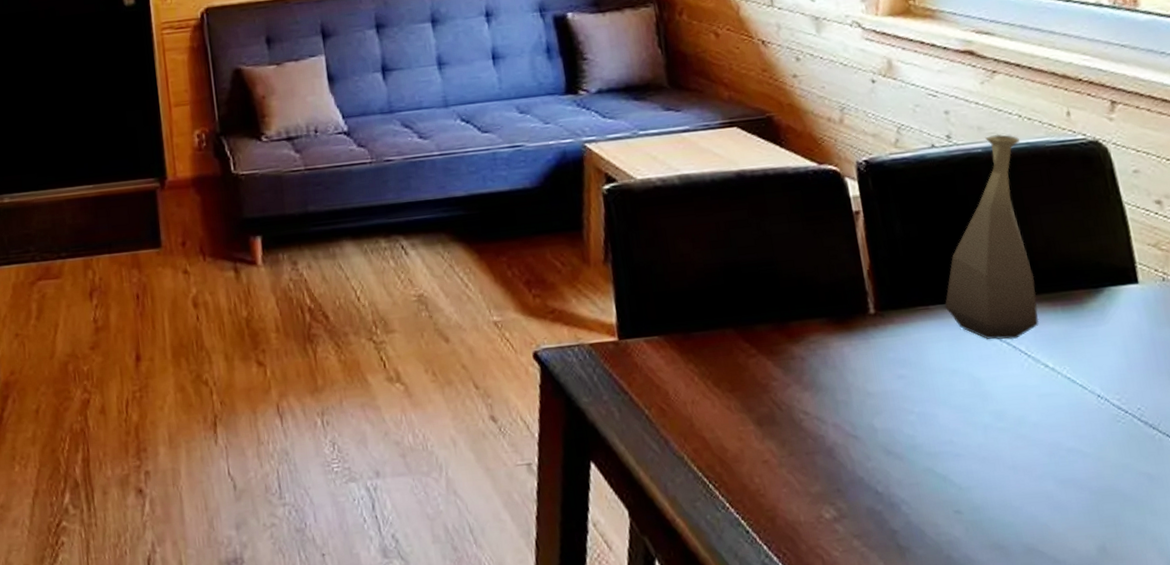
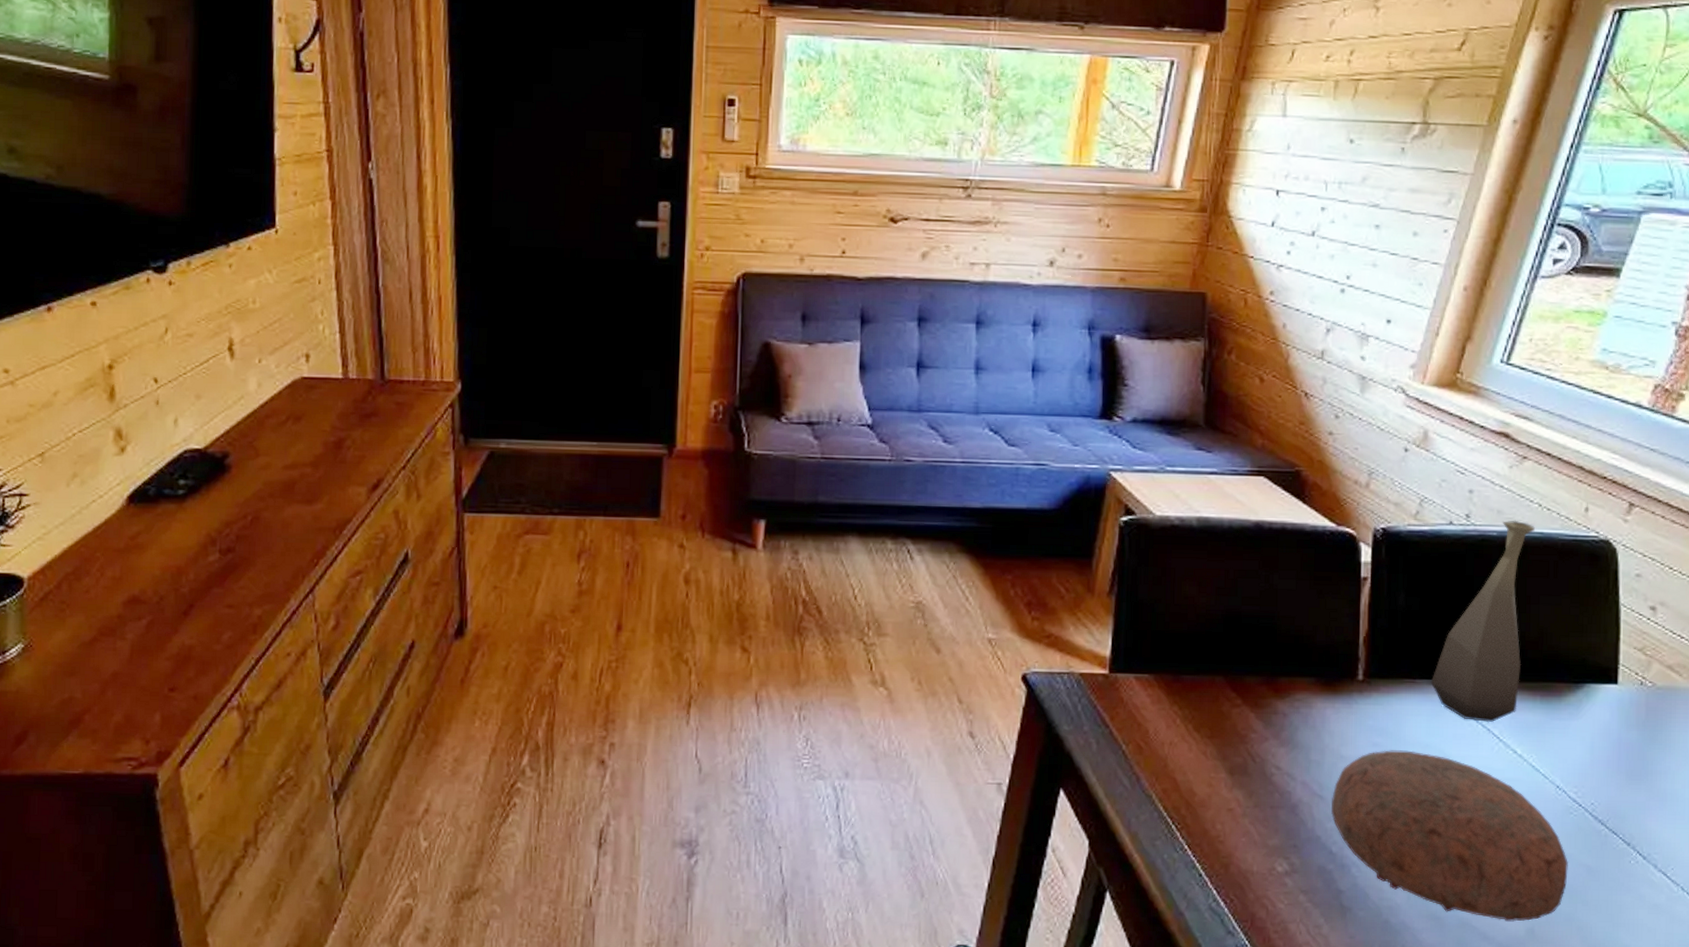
decorative bowl: none [867,378,1131,542] -> present [1331,750,1568,922]

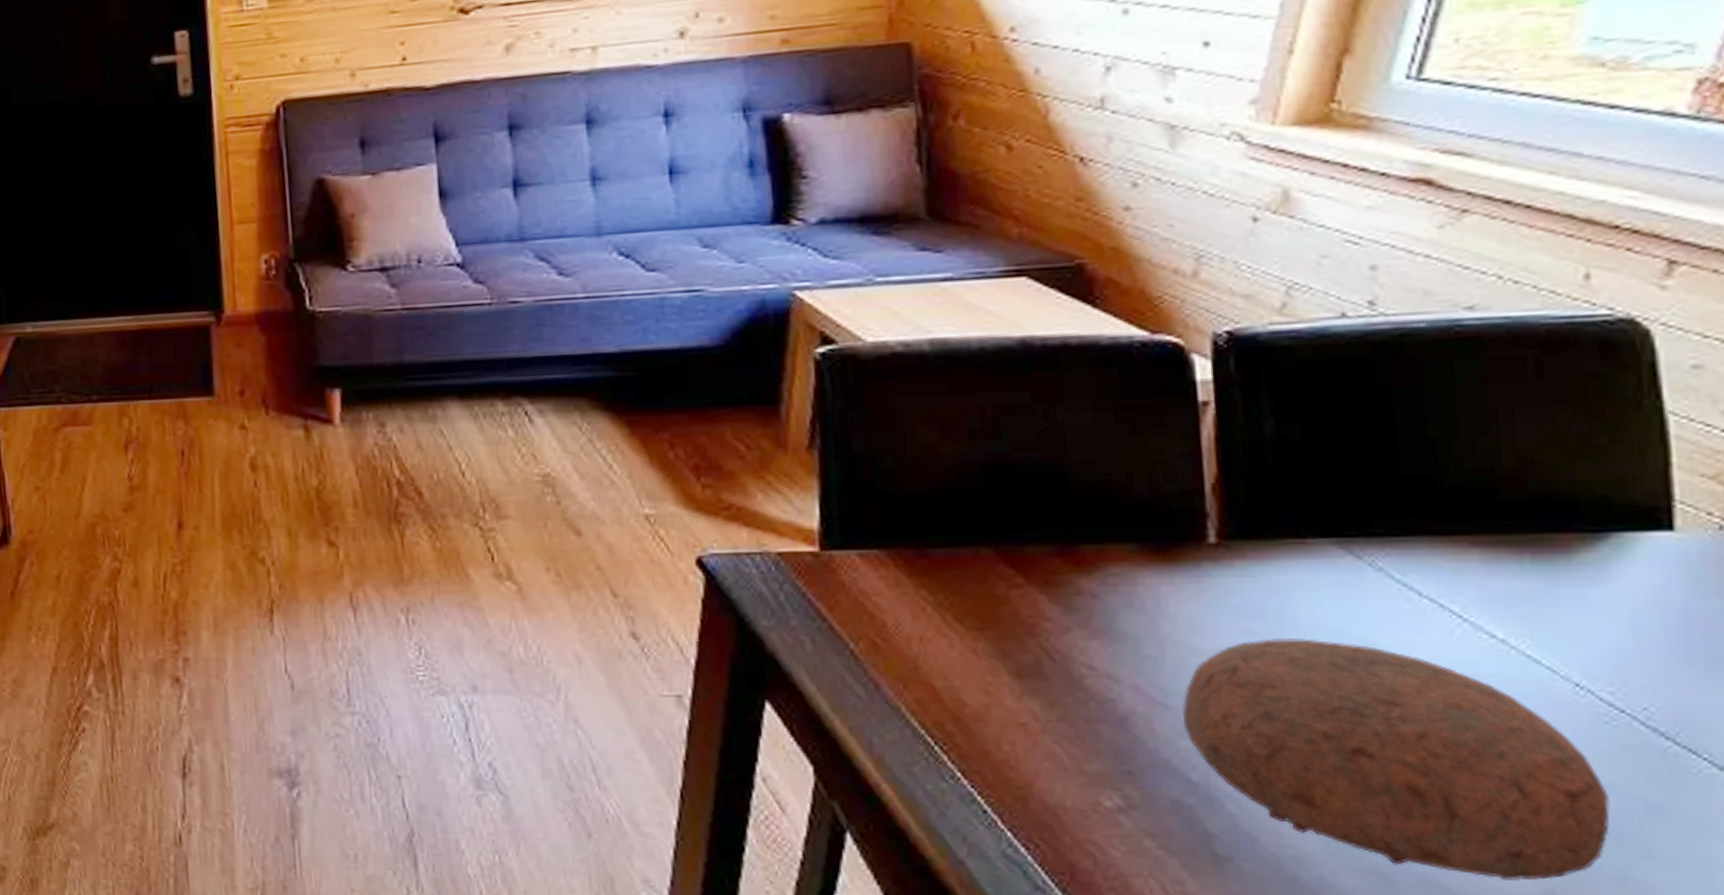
bottle: present [1431,520,1536,723] -> none [1333,302,1496,596]

